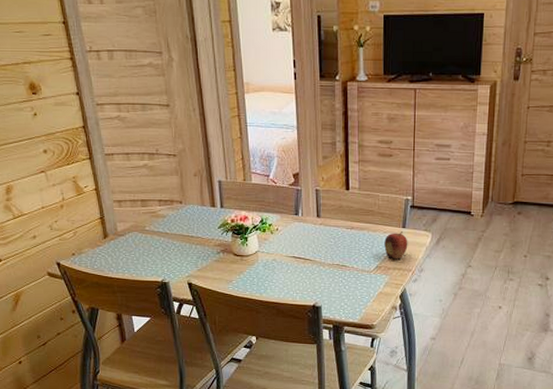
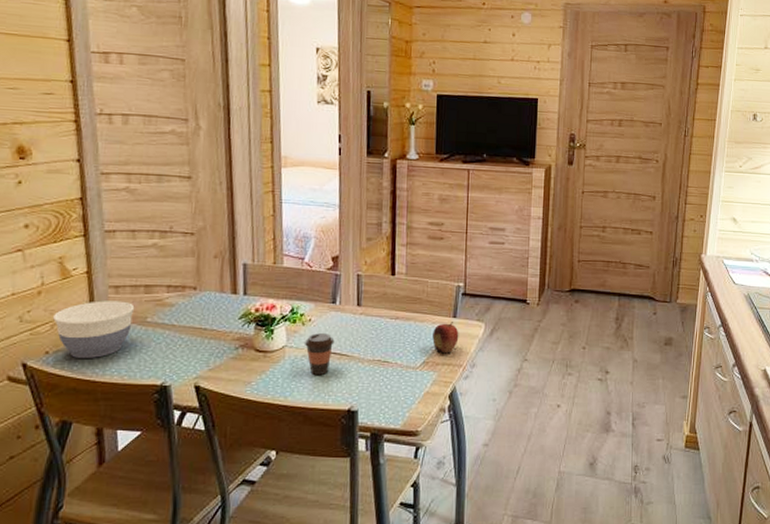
bowl: none [75,213,135,259] -> present [53,300,135,358]
coffee cup: none [273,241,299,277] -> present [304,333,335,376]

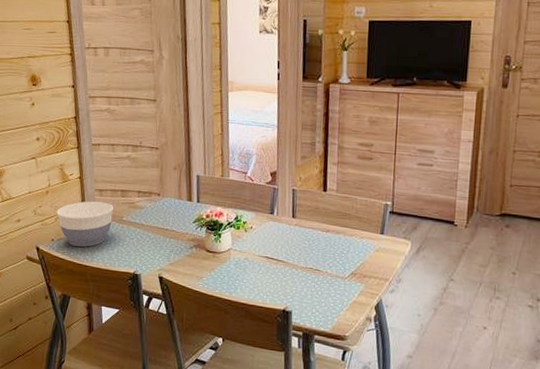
coffee cup: present [304,333,335,376] -> none [246,239,272,277]
fruit: present [432,322,459,354] -> none [360,238,386,267]

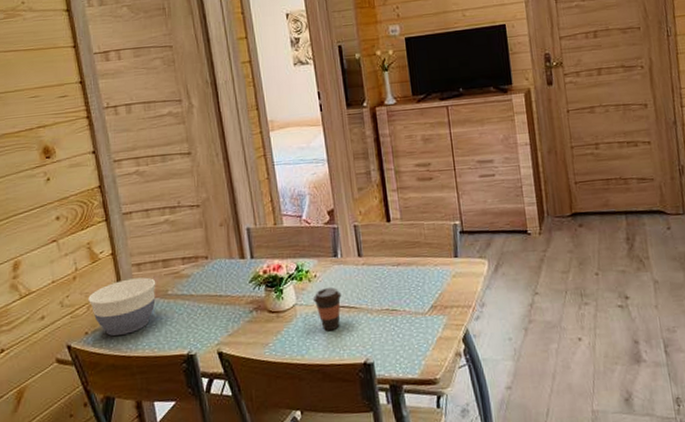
coffee cup: none [246,239,272,277] -> present [312,287,342,331]

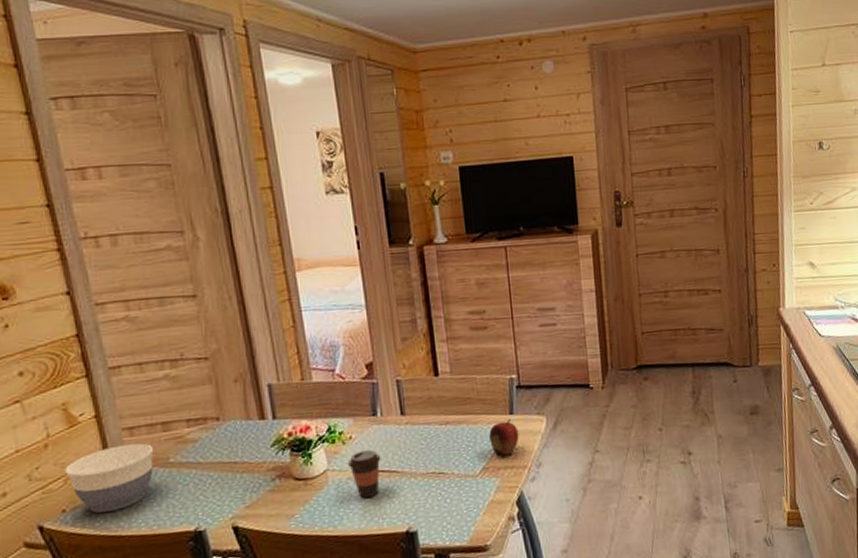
fruit: none [436,262,464,296] -> present [489,419,519,456]

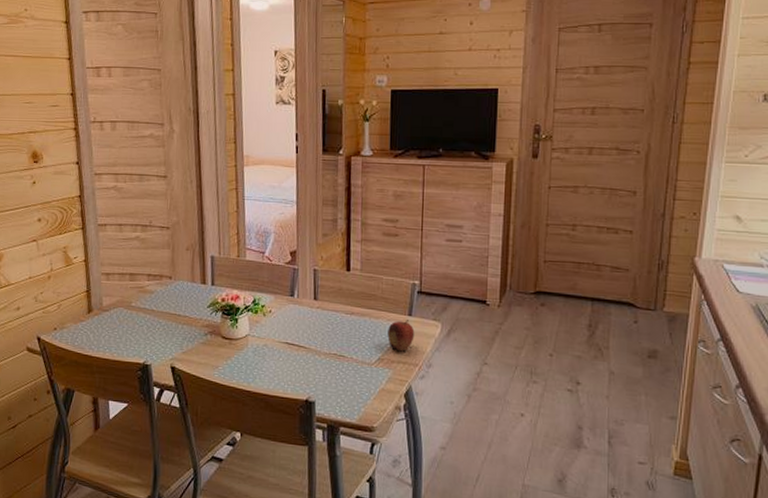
bowl: present [65,443,154,513] -> none [60,286,122,336]
coffee cup: present [347,450,381,499] -> none [265,324,293,365]

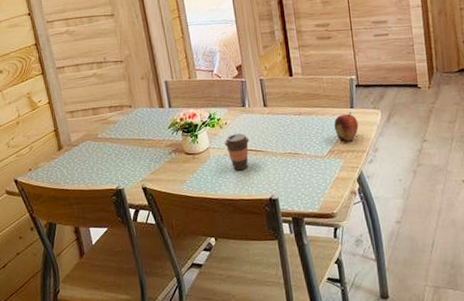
coffee cup: none [265,324,293,365] -> present [224,133,249,171]

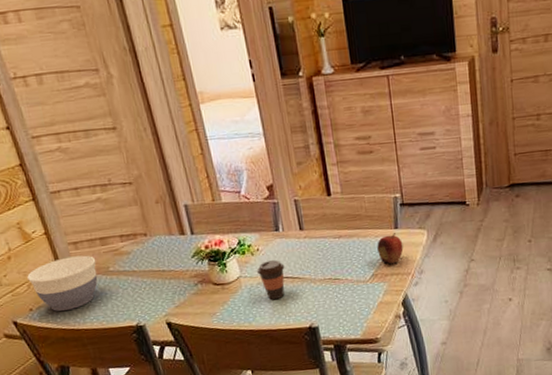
bowl: none [30,123,88,172] -> present [27,255,98,311]

